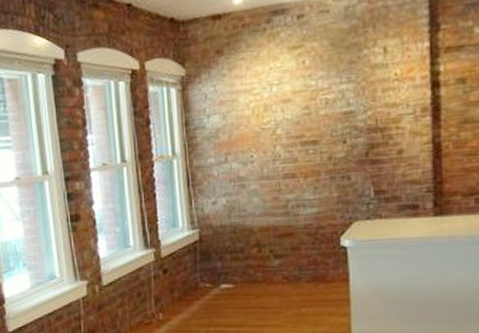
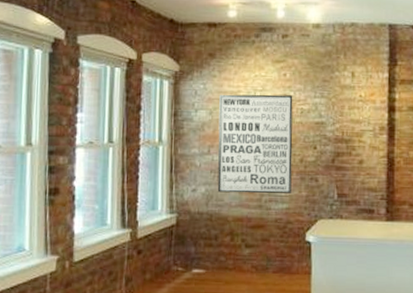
wall art: none [231,85,321,203] -> present [217,94,293,194]

